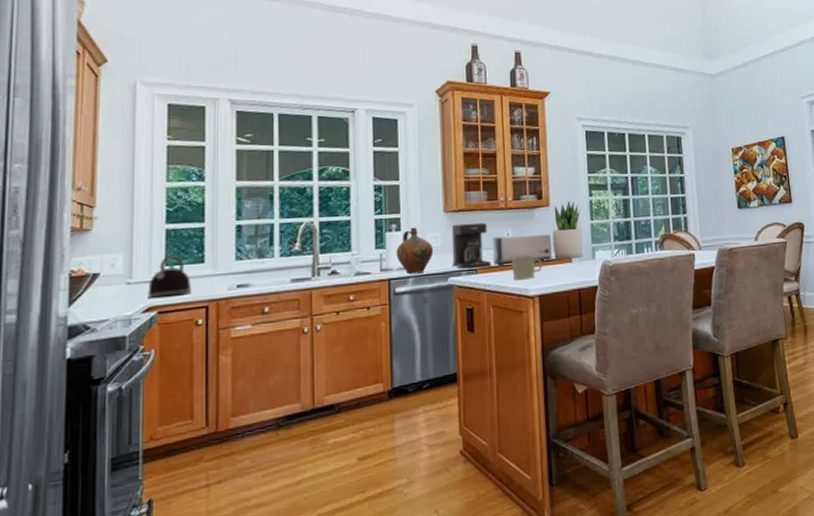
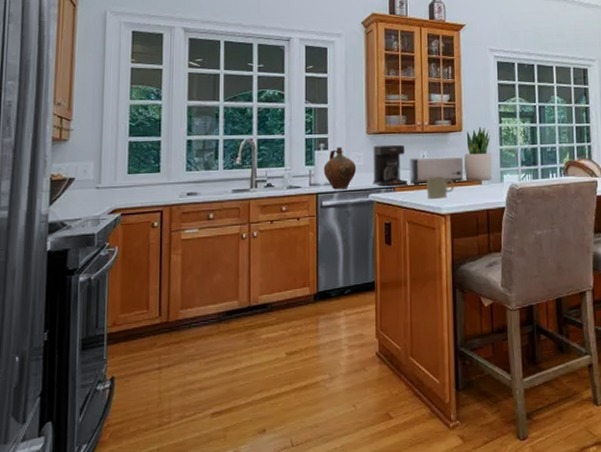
kettle: present [148,254,192,298] -> none [113,164,150,201]

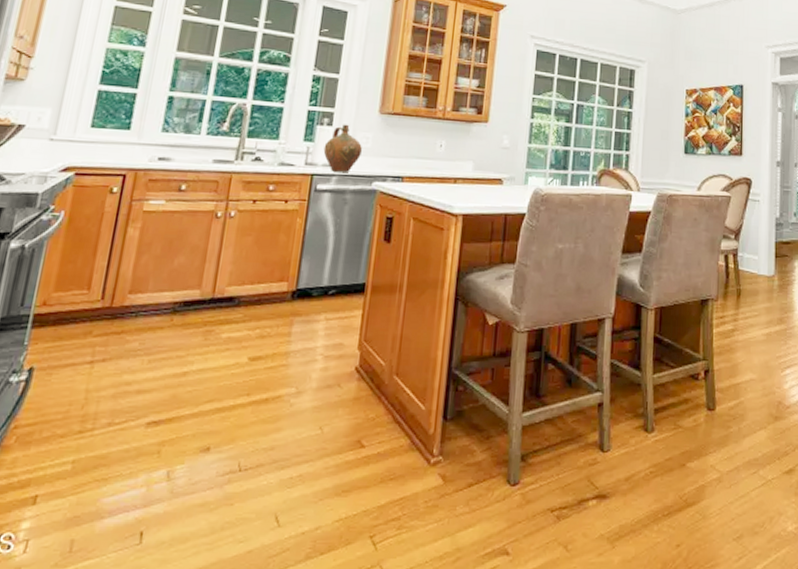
coffee maker: present [373,144,408,186] -> none [379,127,421,176]
toaster: present [409,156,463,185] -> none [421,146,485,179]
mug: present [426,176,455,199] -> none [439,170,472,196]
planter: present [464,126,493,181] -> none [485,120,519,181]

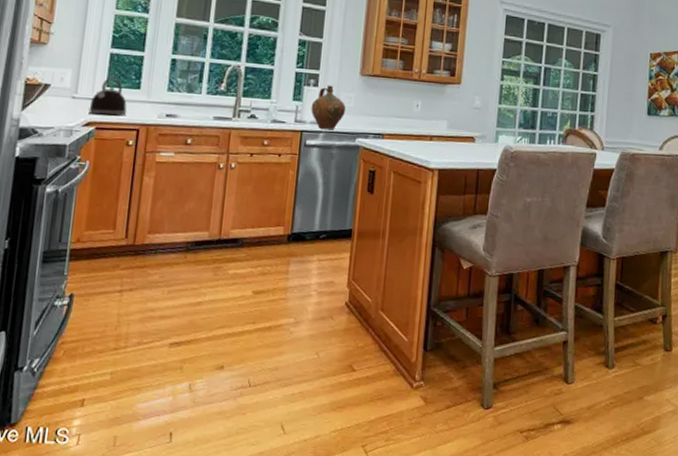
kettle: none [67,116,114,160] -> present [88,77,127,116]

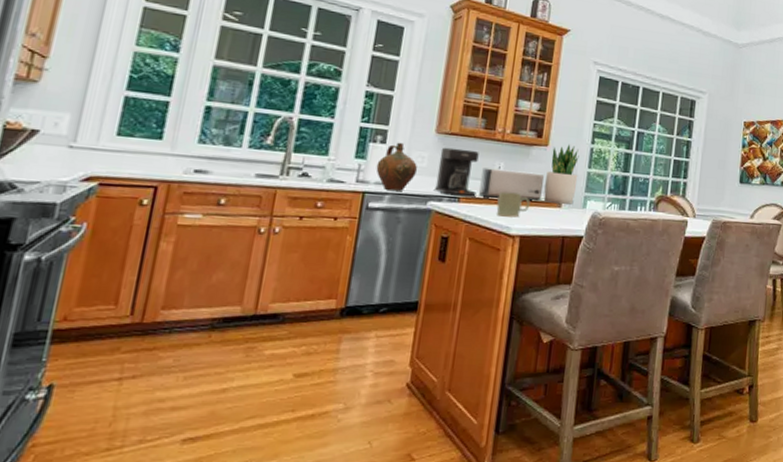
kettle: present [88,77,127,116] -> none [90,124,143,171]
coffee maker: none [362,88,399,134] -> present [435,147,479,197]
toaster: none [399,106,458,137] -> present [478,168,544,202]
mug: none [416,128,447,152] -> present [496,191,530,218]
planter: none [458,81,490,139] -> present [543,144,579,205]

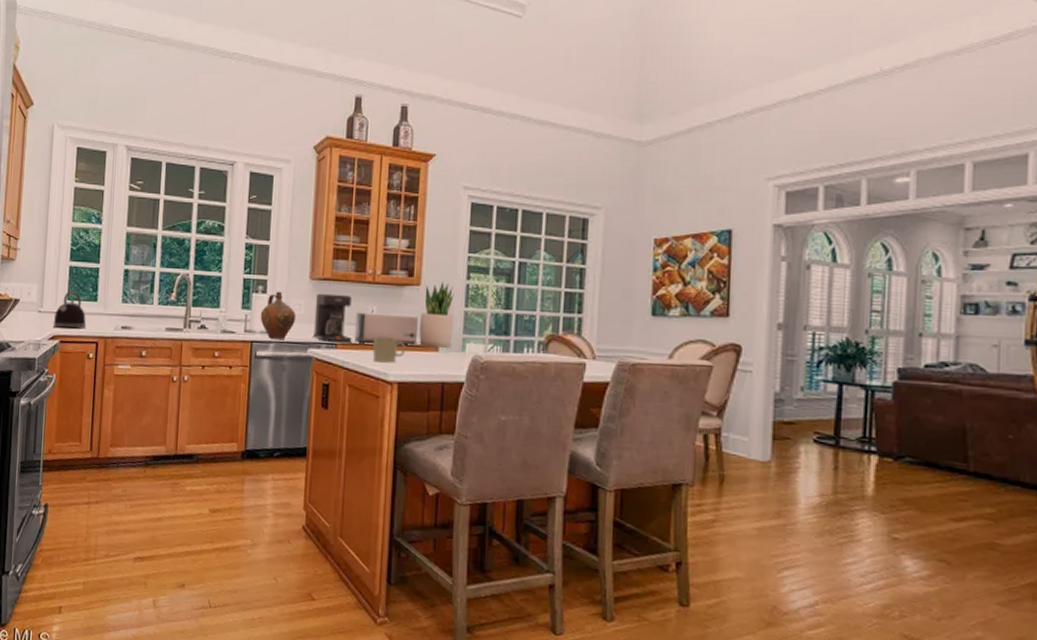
kettle: none [90,124,143,171] -> present [53,290,87,329]

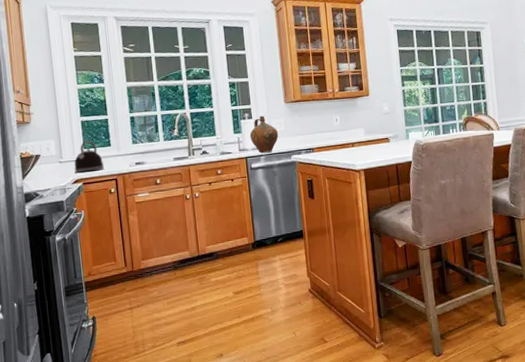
coffee maker: present [313,293,352,343] -> none [291,110,325,148]
toaster: present [354,312,418,346] -> none [323,118,373,145]
mug: present [372,336,406,363] -> none [340,137,366,157]
planter: present [419,282,455,348] -> none [373,90,399,140]

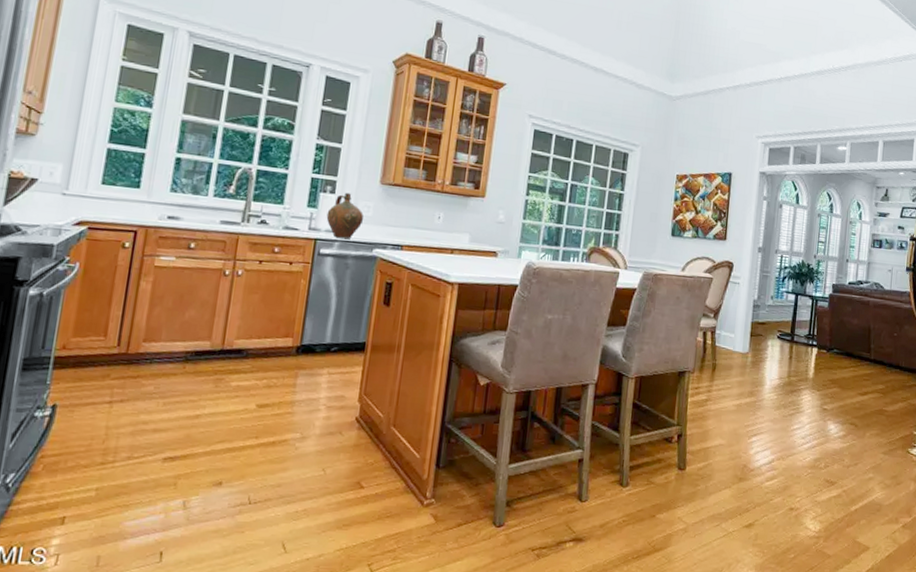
kettle: present [74,140,105,173] -> none [80,174,124,216]

